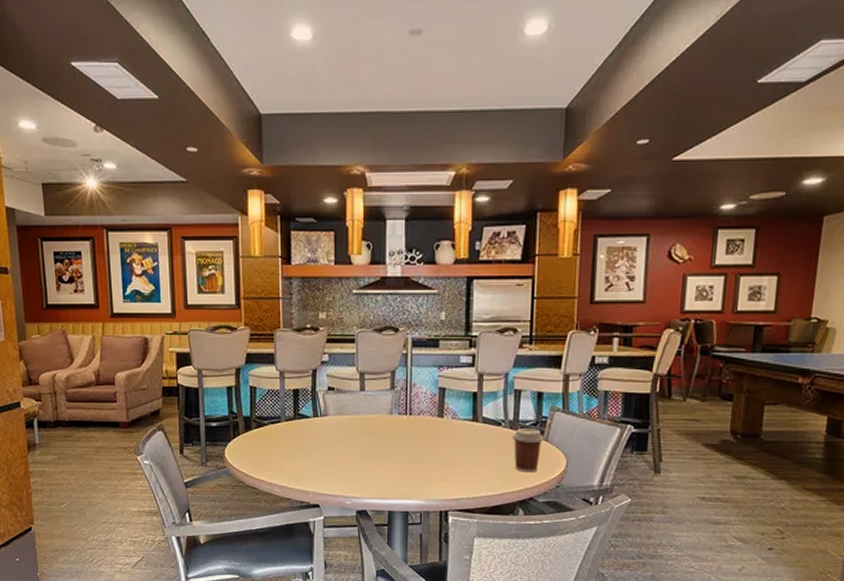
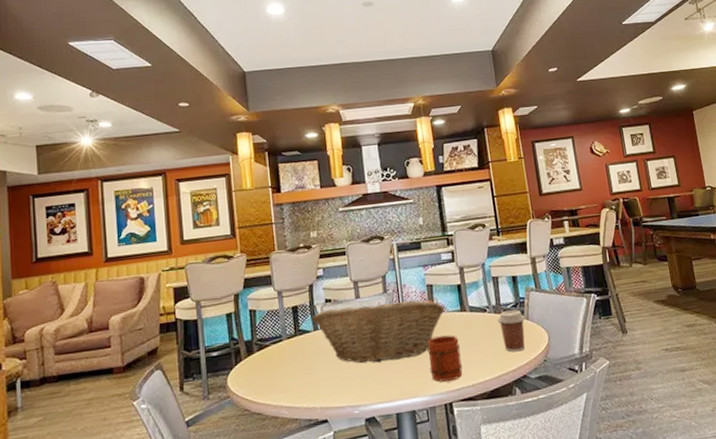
fruit basket: none [313,397,455,460] -> present [312,300,445,364]
mug: none [429,443,465,489] -> present [427,335,463,382]

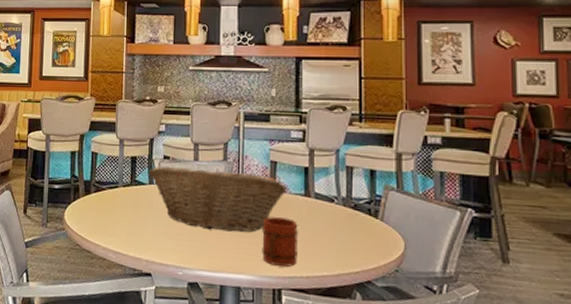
coffee cup: present [497,310,526,352] -> none [345,206,380,254]

